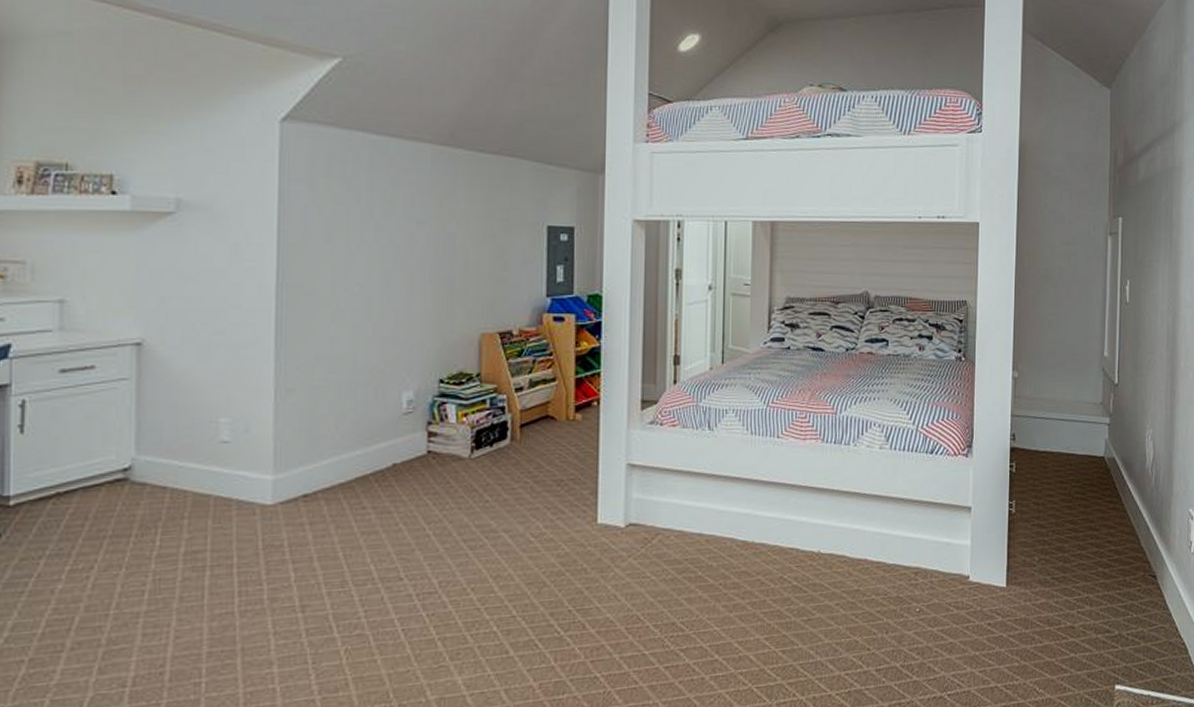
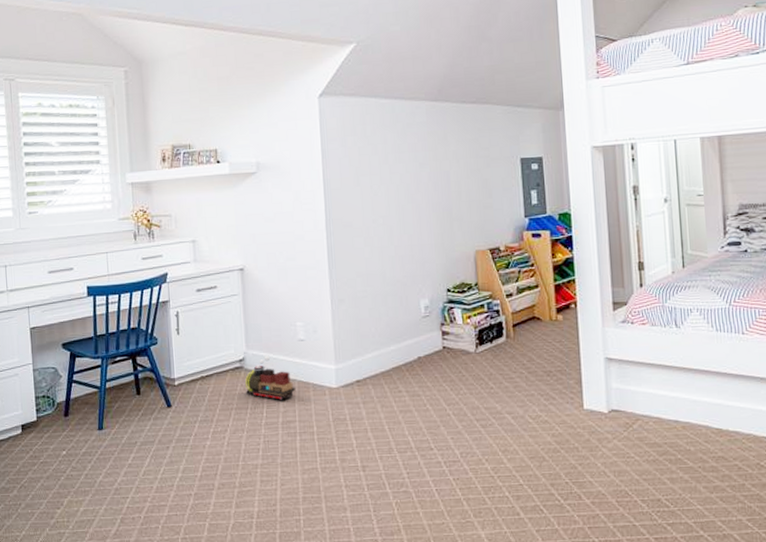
toy train: none [130,462,210,525] -> present [245,355,296,401]

